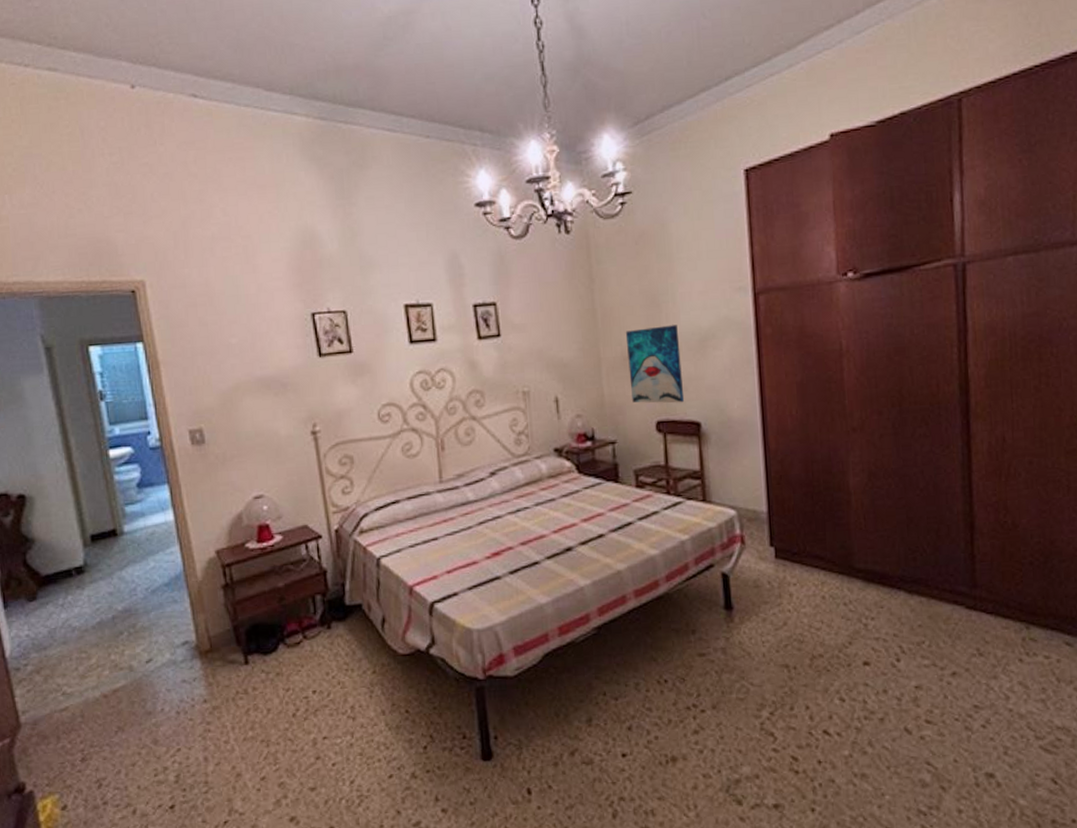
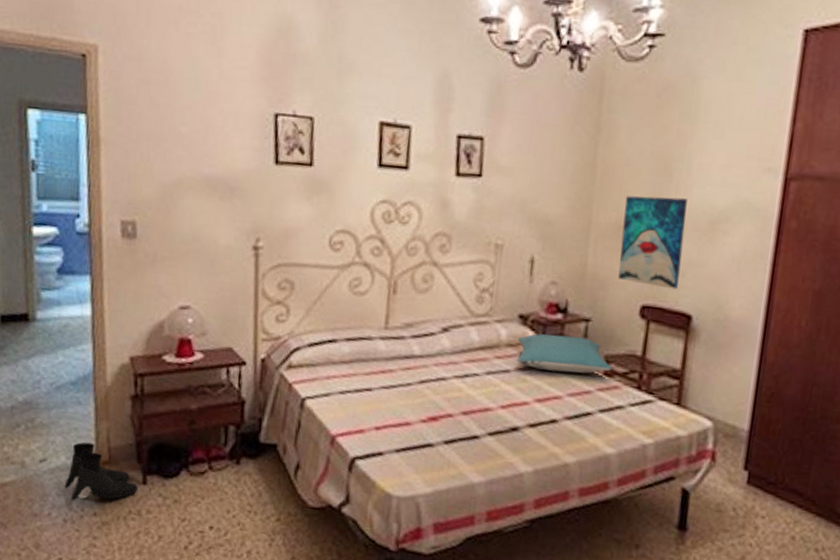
boots: none [172,635,242,693] -> present [64,442,139,501]
pillow: none [556,458,643,493] -> present [517,333,613,374]

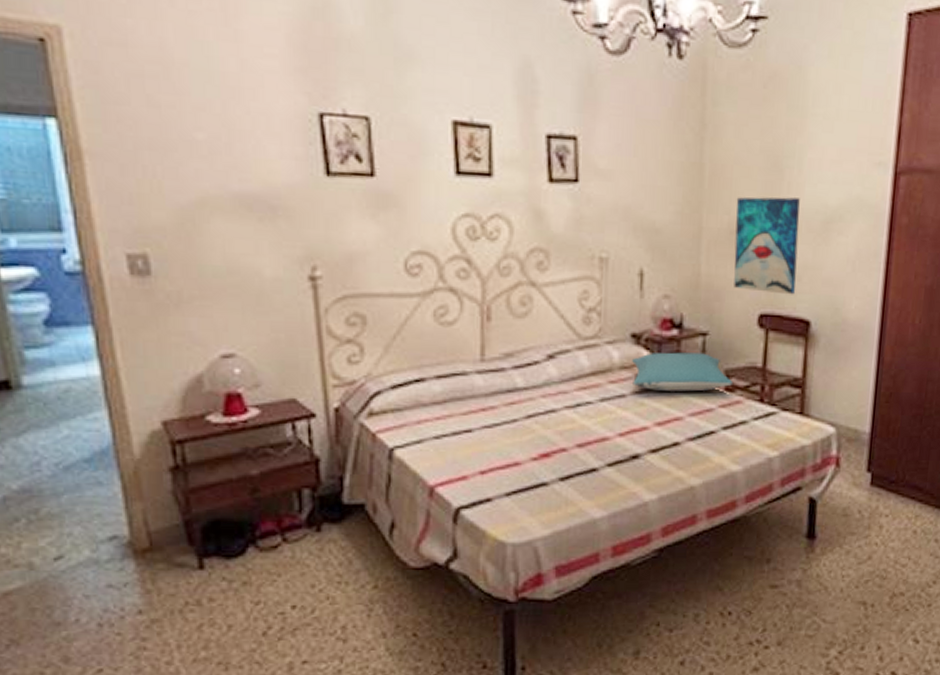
boots: present [64,442,139,501] -> none [93,529,195,601]

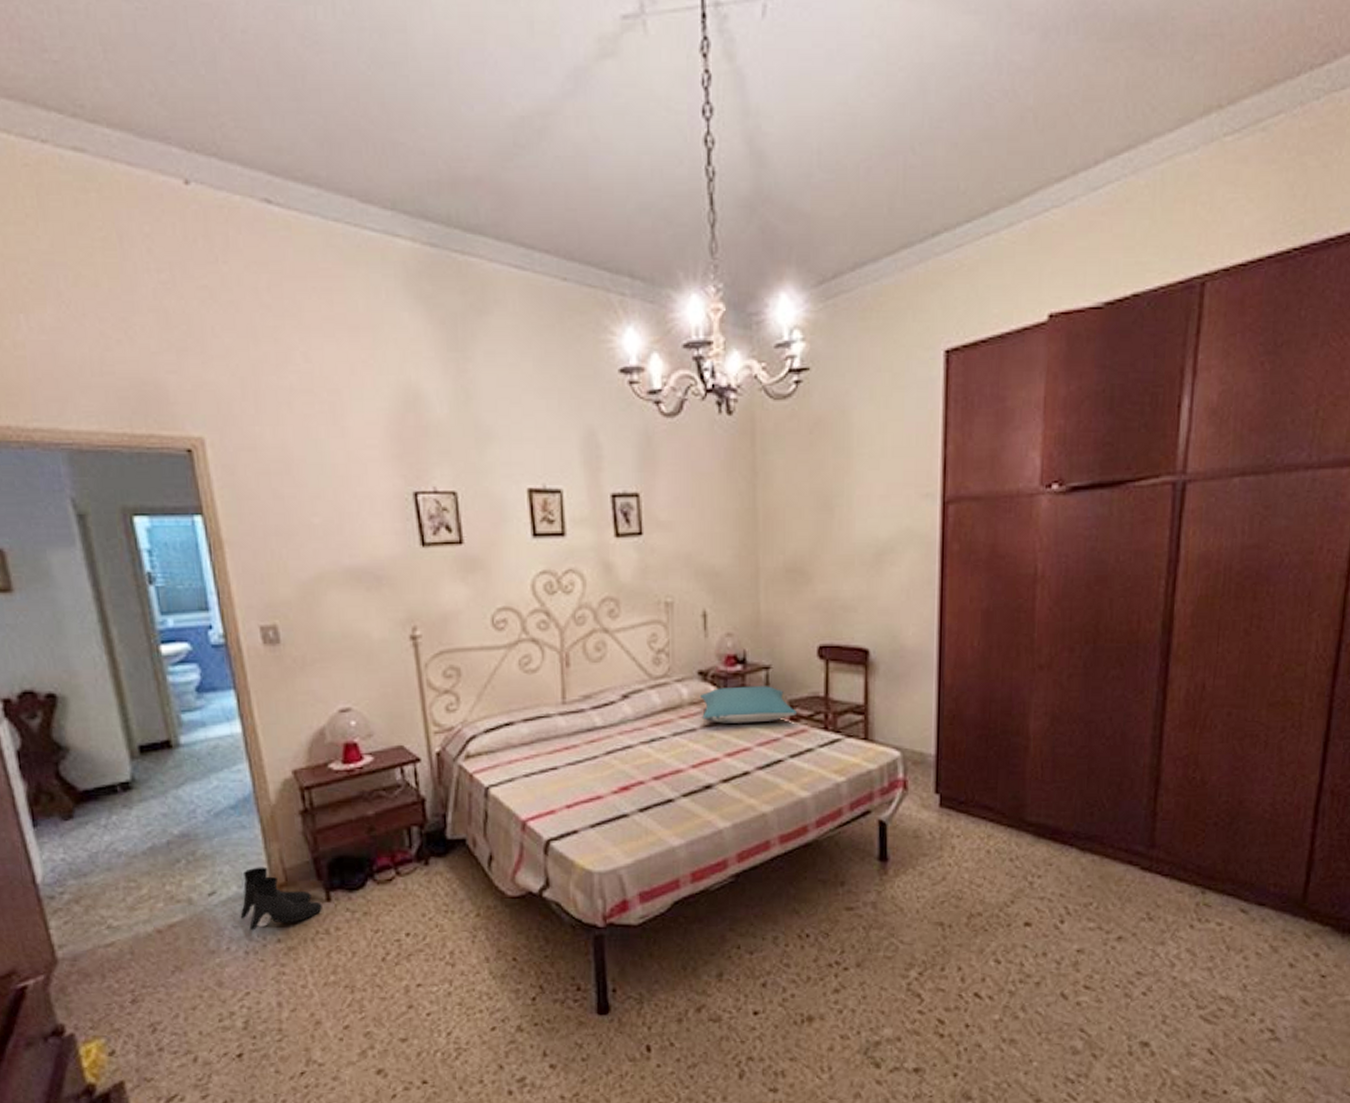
boots: none [93,529,195,601] -> present [240,867,323,931]
wall art: present [734,197,800,295] -> none [790,534,853,626]

